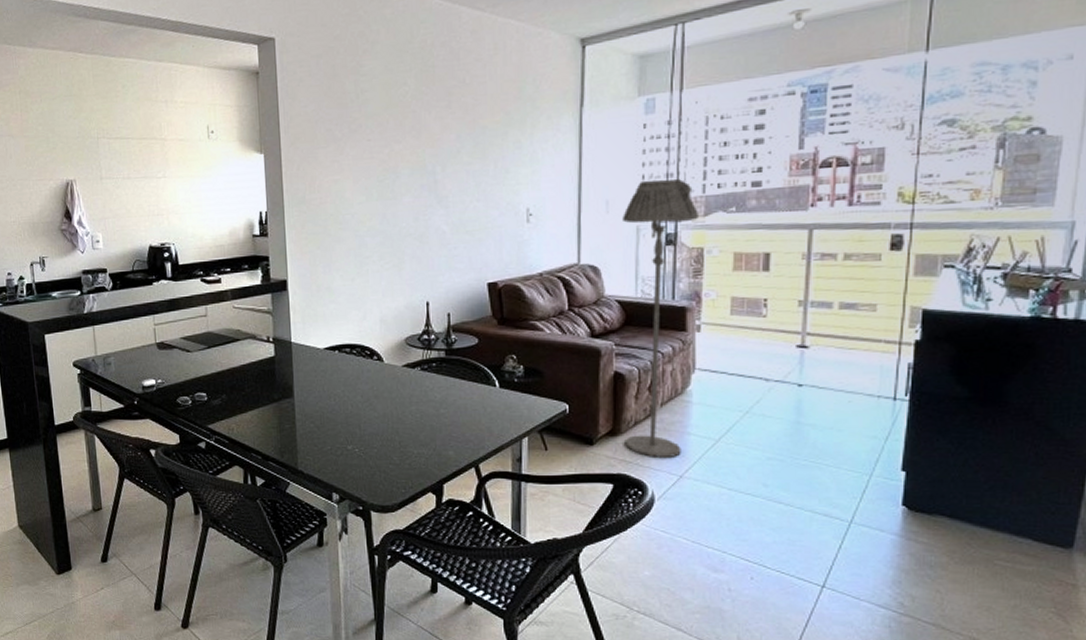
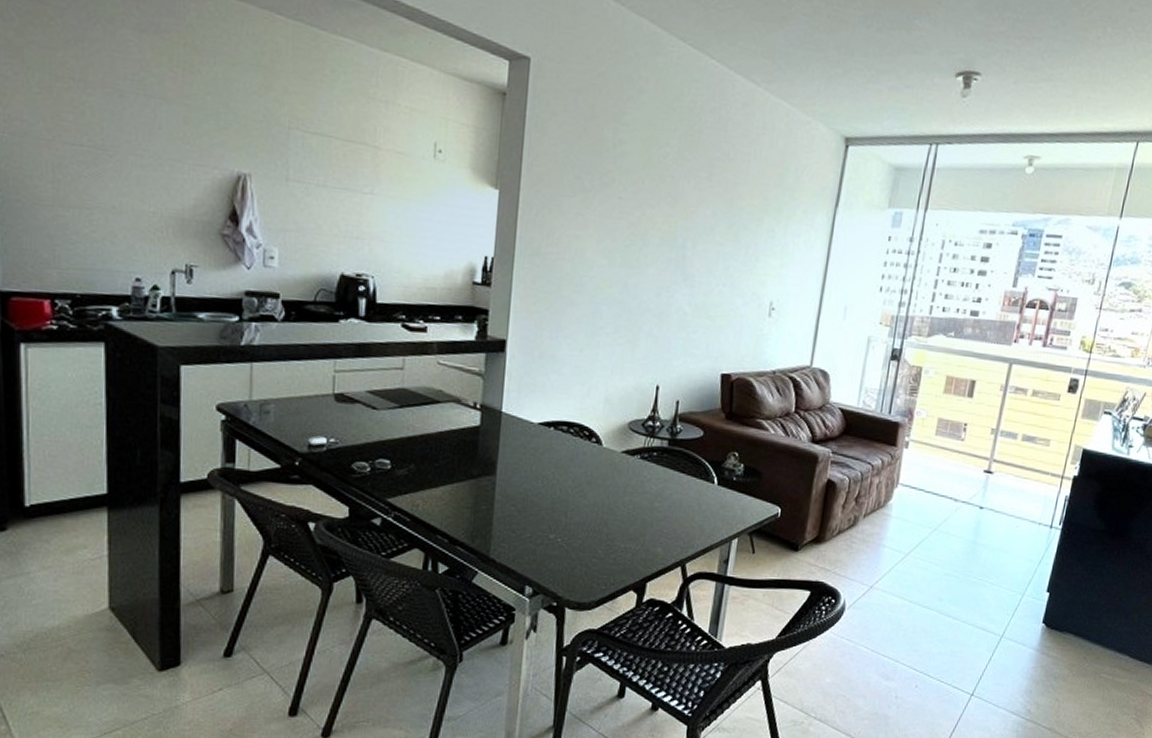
floor lamp: present [623,179,698,457] -> none [826,292,923,568]

